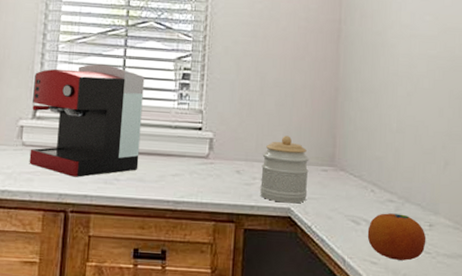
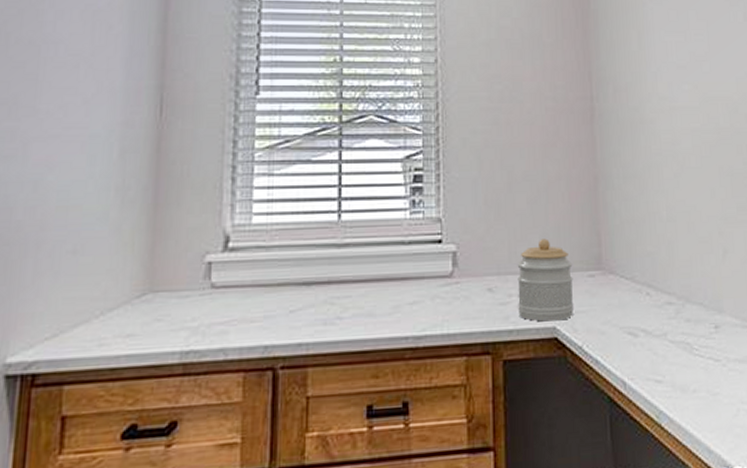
coffee maker: present [29,63,145,177] -> none [221,172,367,322]
fruit: present [367,213,426,261] -> none [647,317,714,374]

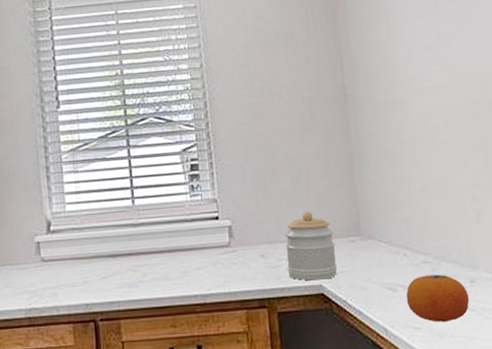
fruit: none [647,317,714,374] -> present [406,274,470,322]

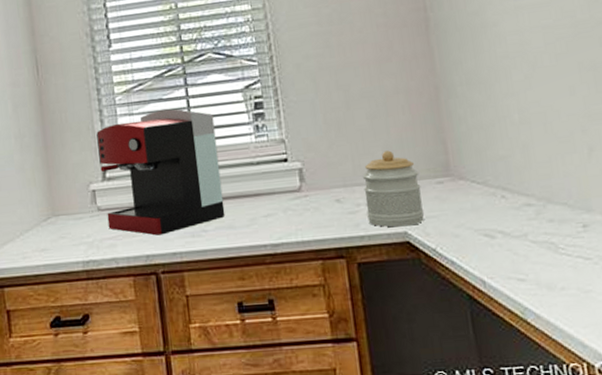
coffee maker: none [43,167,161,286] -> present [96,108,225,236]
fruit: present [406,274,470,322] -> none [506,218,583,273]

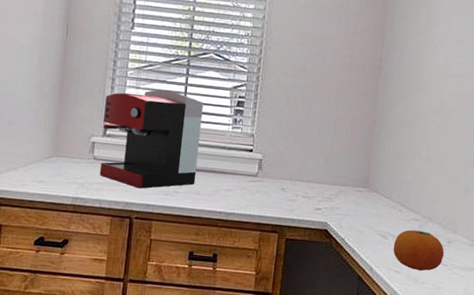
jar: present [362,150,425,228] -> none [301,159,346,219]
fruit: none [506,218,583,273] -> present [393,230,445,271]

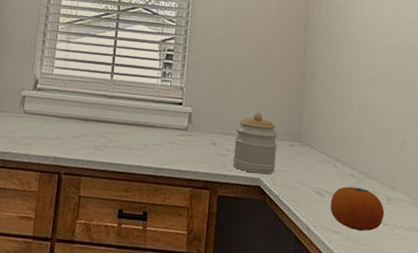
coffee maker: present [99,89,204,189] -> none [29,43,133,143]
jar: none [301,159,346,219] -> present [233,112,278,175]

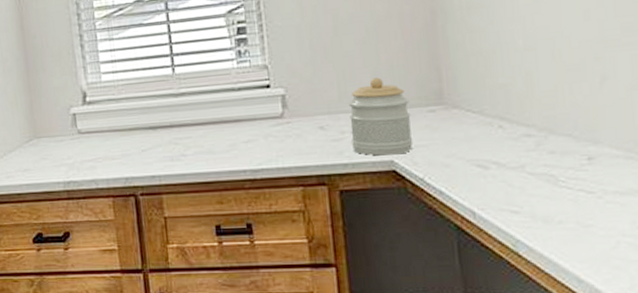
fruit: present [330,186,385,231] -> none [500,149,586,206]

